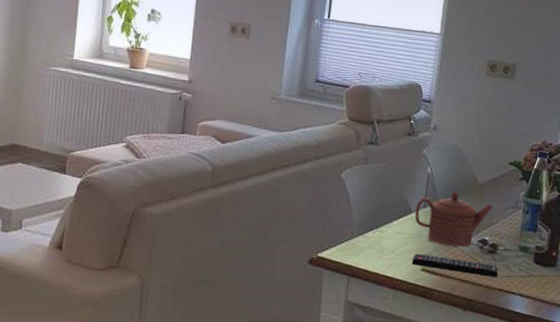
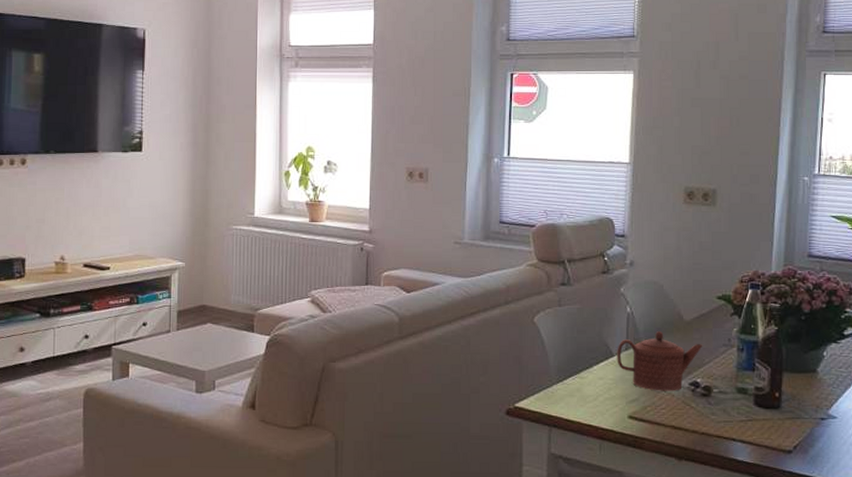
remote control: present [411,253,498,278] -> none [617,399,715,424]

